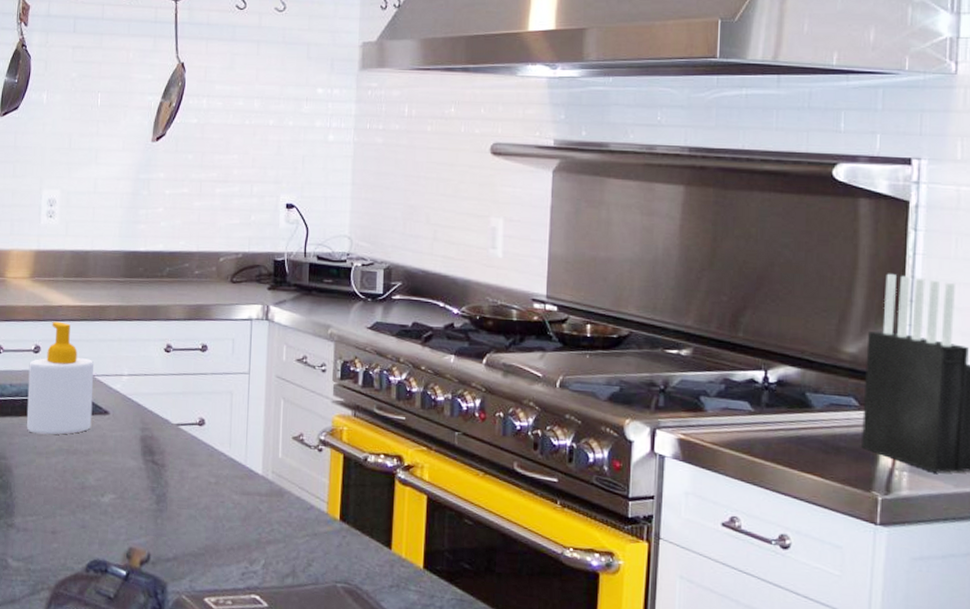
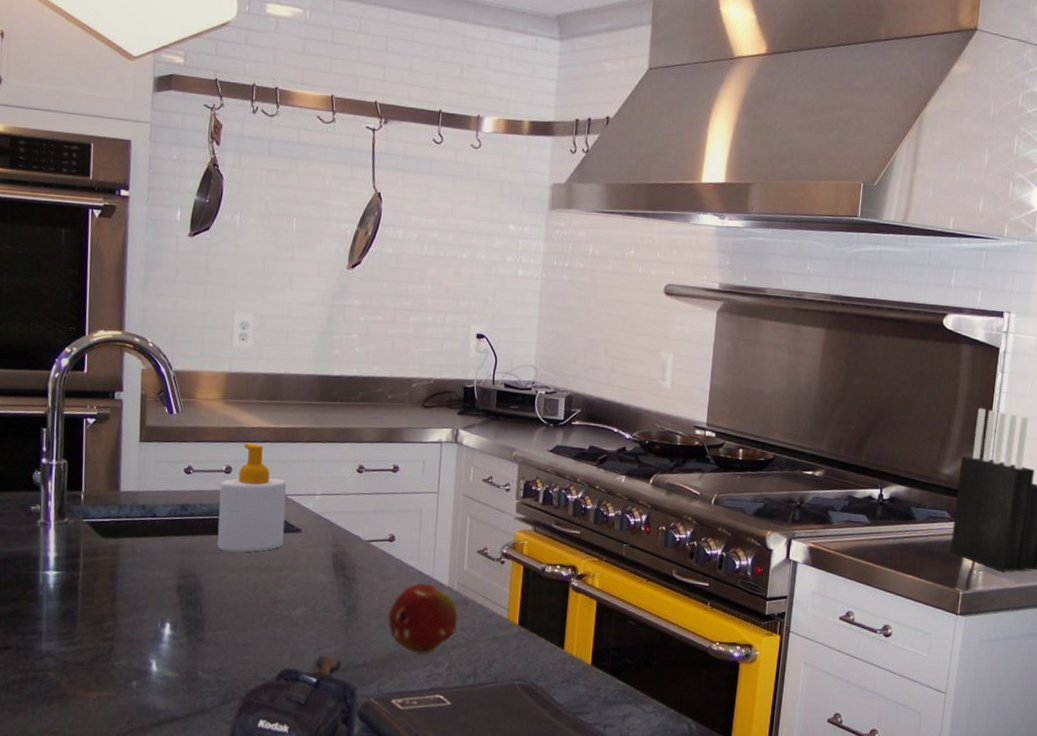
fruit: none [199,471,273,549] -> present [388,583,458,655]

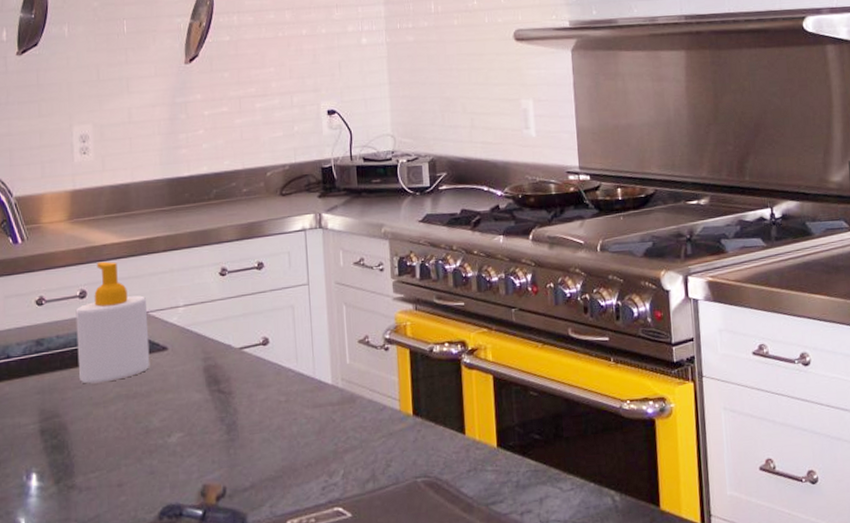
fruit: present [388,583,458,655] -> none [272,385,348,466]

